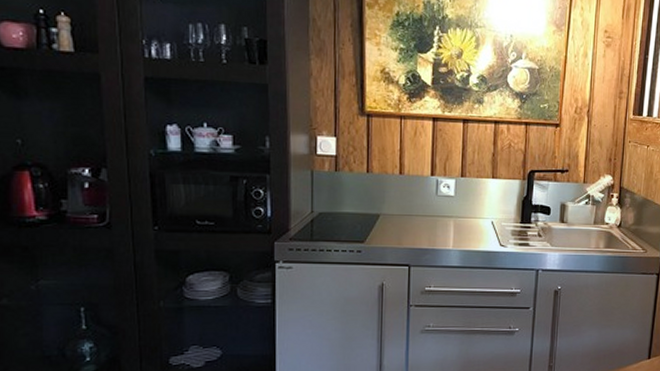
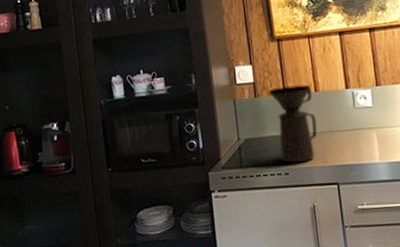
coffee maker: none [351,164,397,242] -> present [269,84,318,164]

